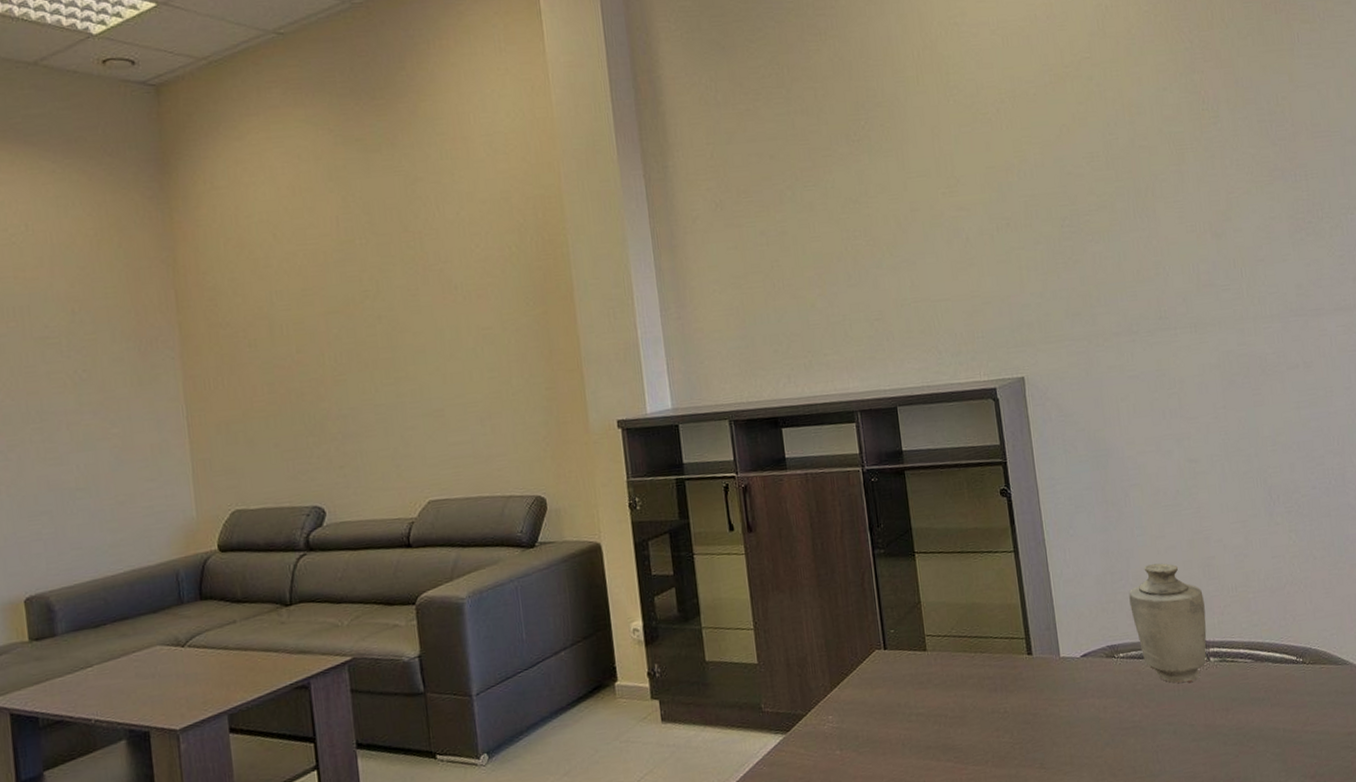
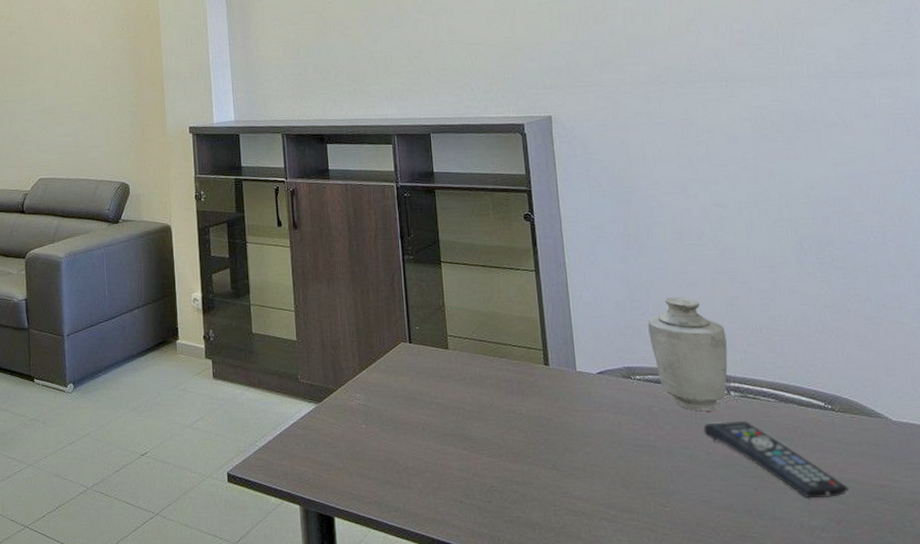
remote control: none [1186,686,1320,757] -> present [703,420,848,499]

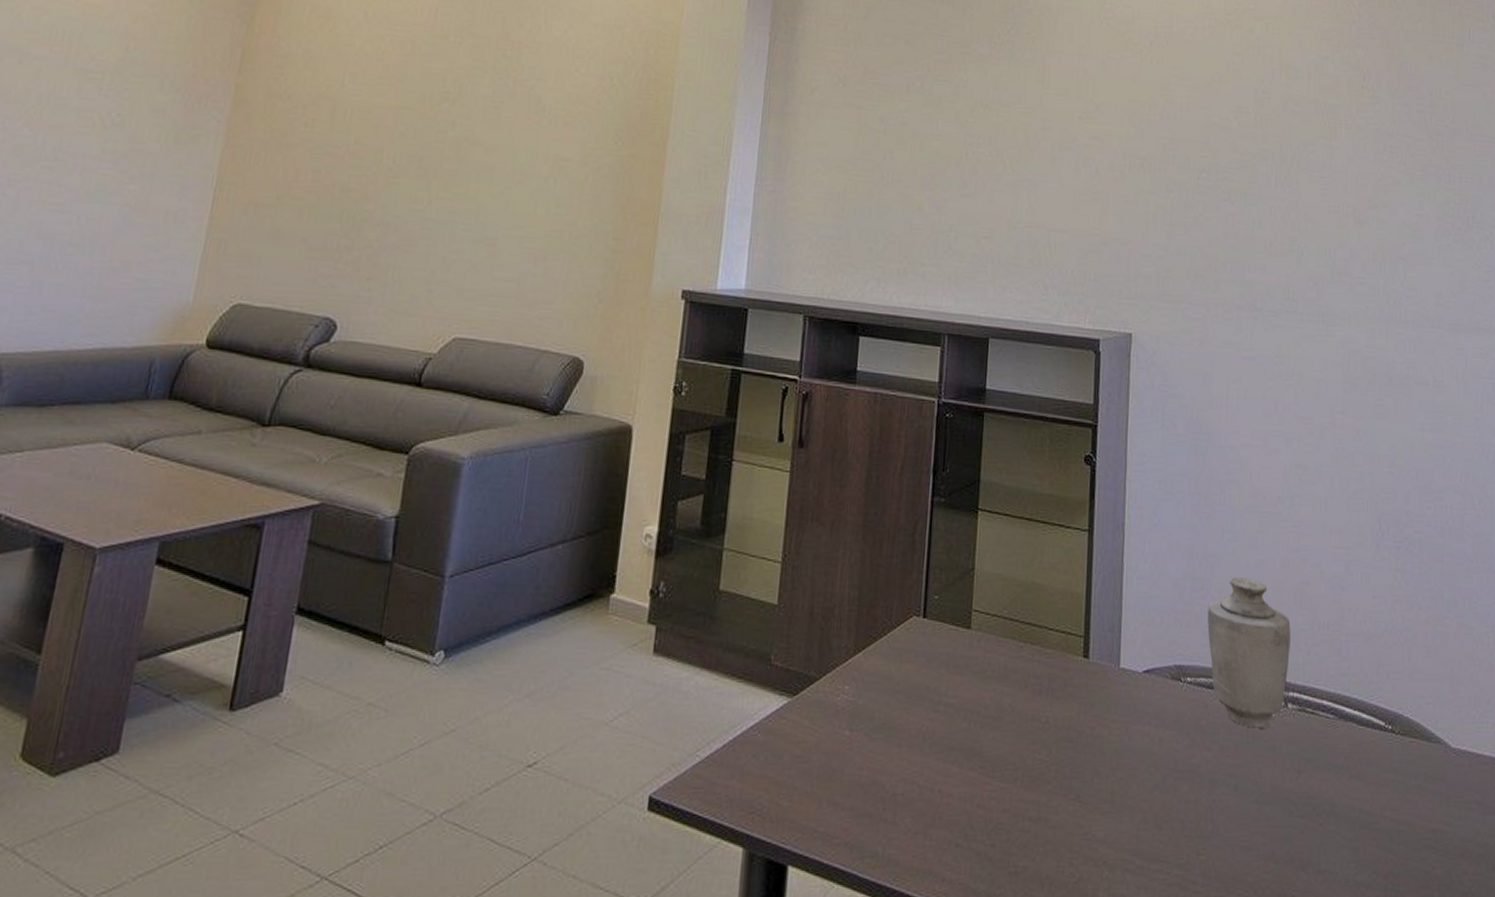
remote control: present [703,420,848,499] -> none [1254,741,1399,846]

